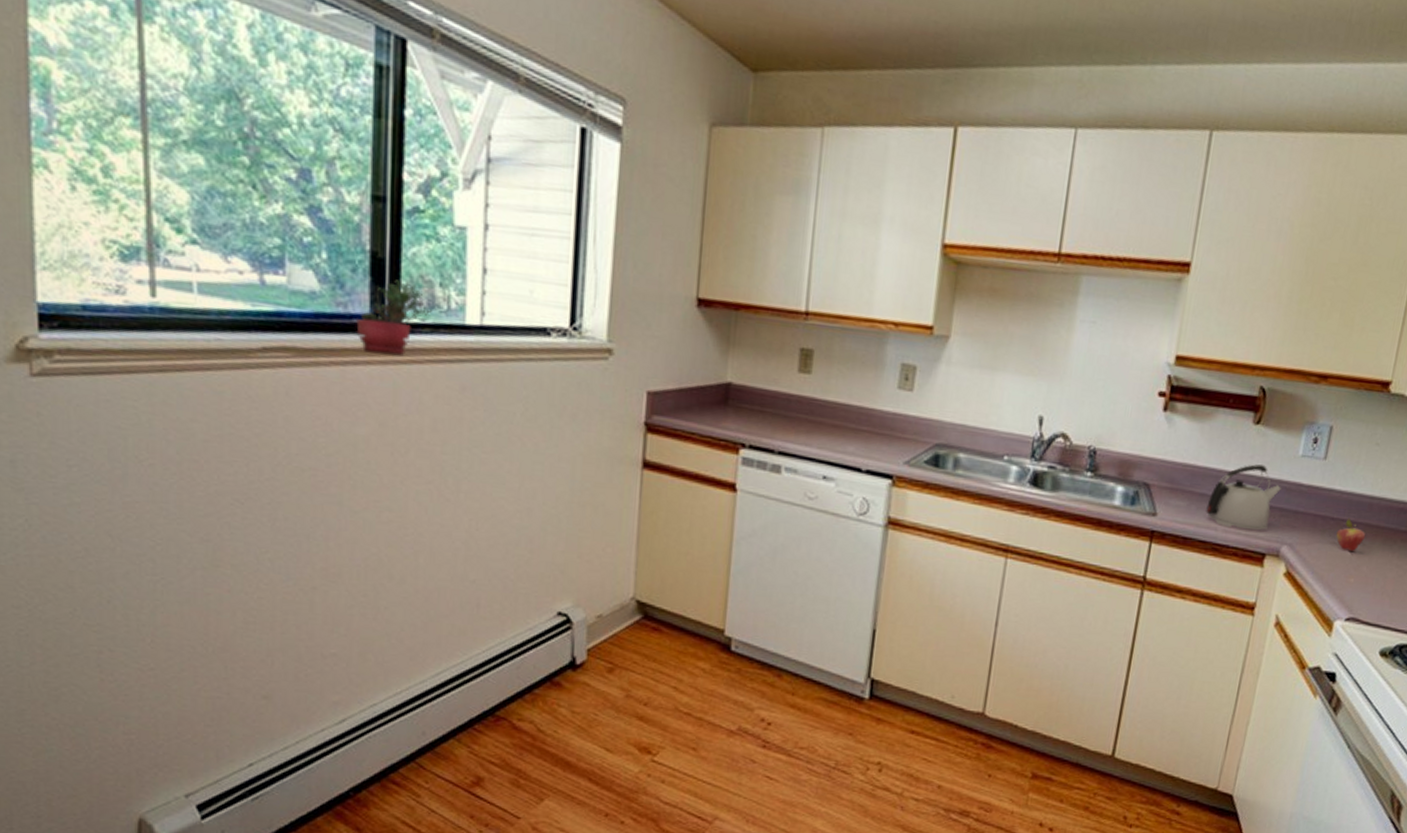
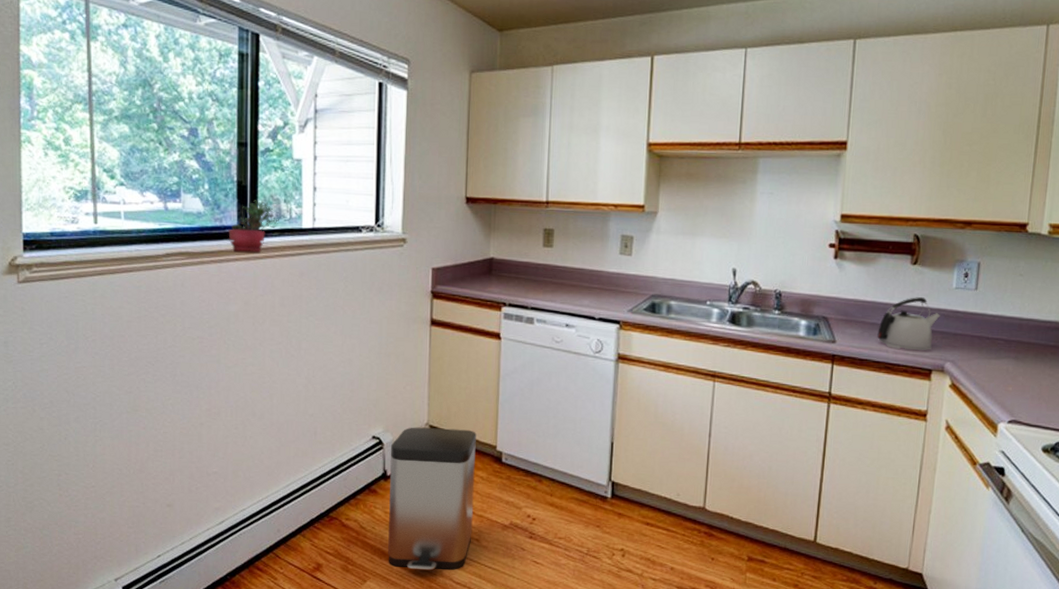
pedal bin: none [574,602,699,787] -> present [388,427,476,571]
fruit: present [1336,517,1366,552] -> none [992,337,1019,365]

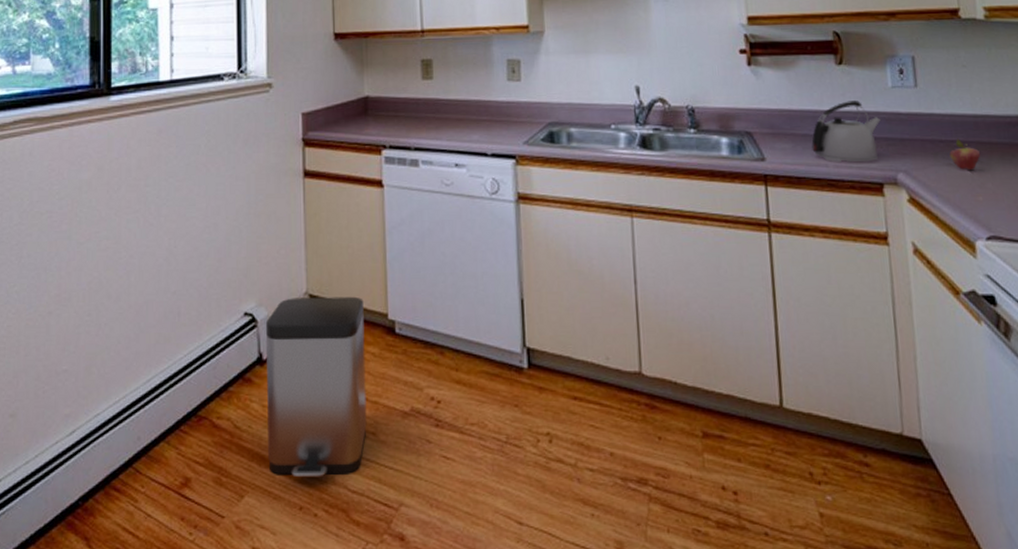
succulent plant: present [226,200,279,254] -> none [77,55,135,114]
fruit: none [992,337,1019,365] -> present [949,138,981,171]

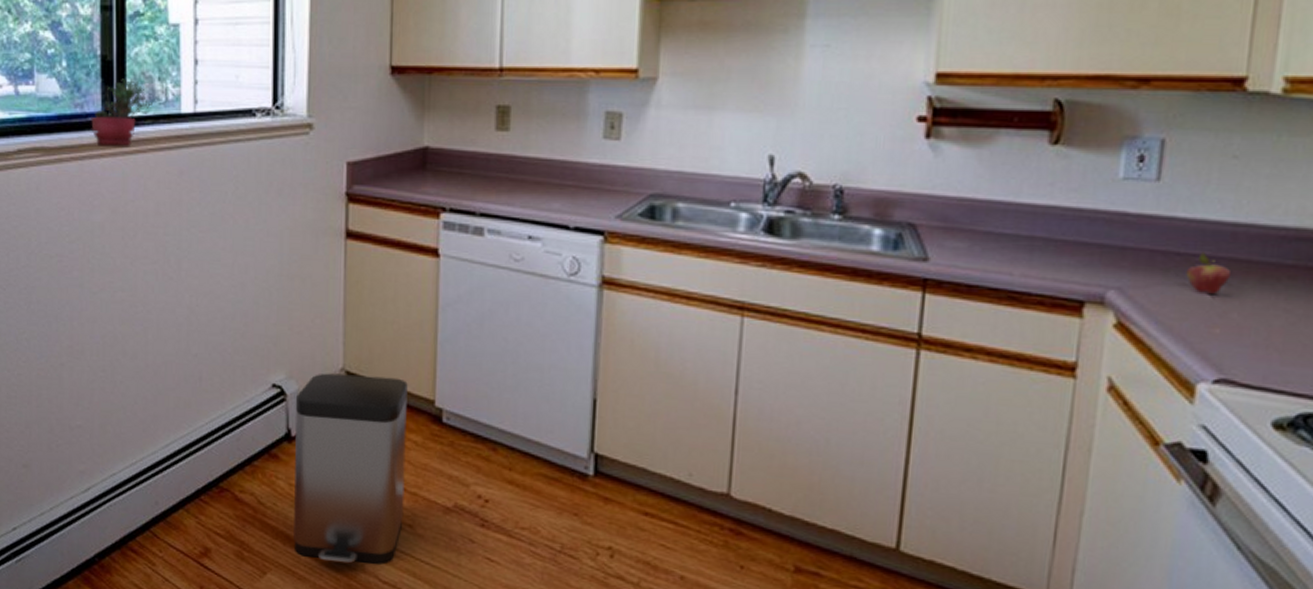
succulent plant: none [77,55,135,114] -> present [88,78,152,148]
kettle: present [811,100,882,163] -> none [994,193,1100,273]

